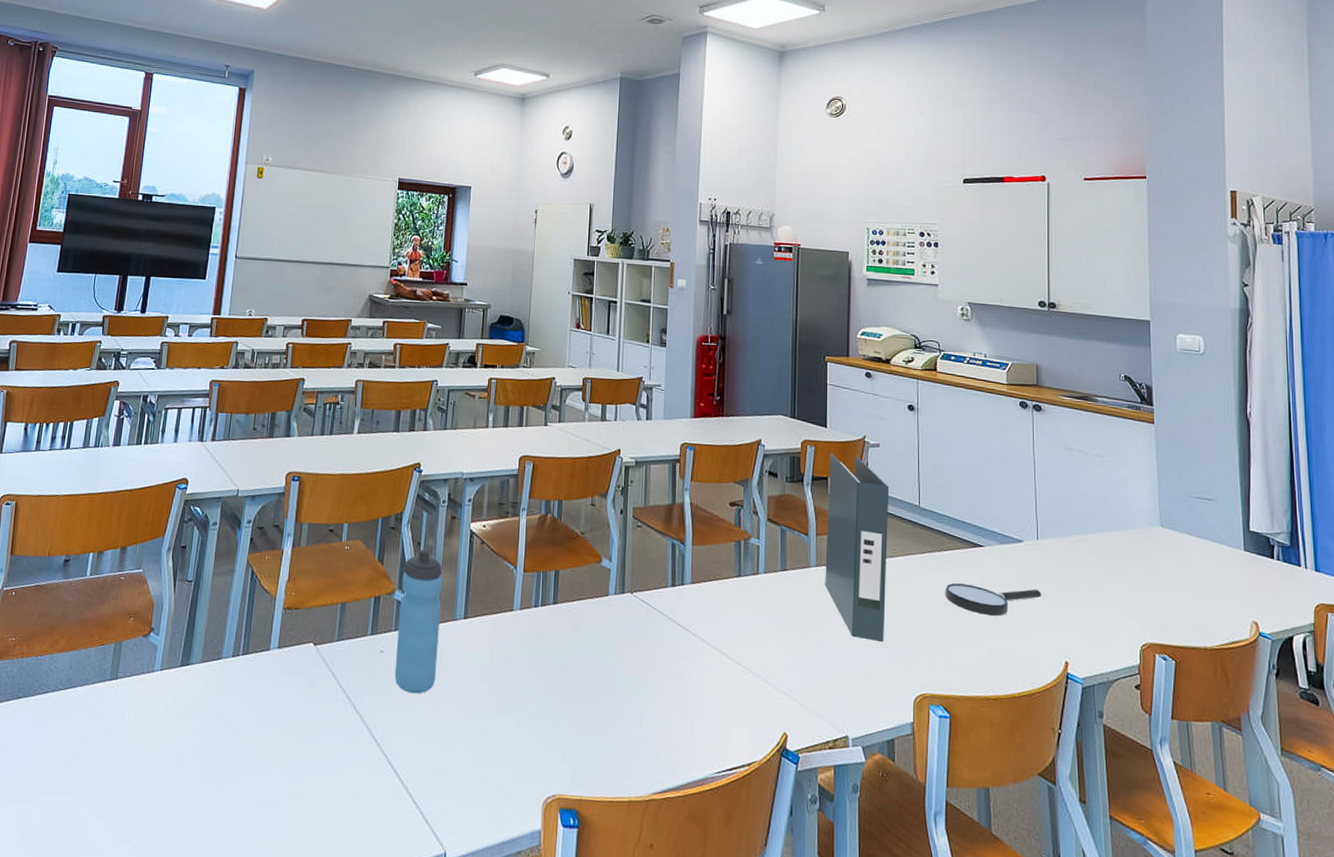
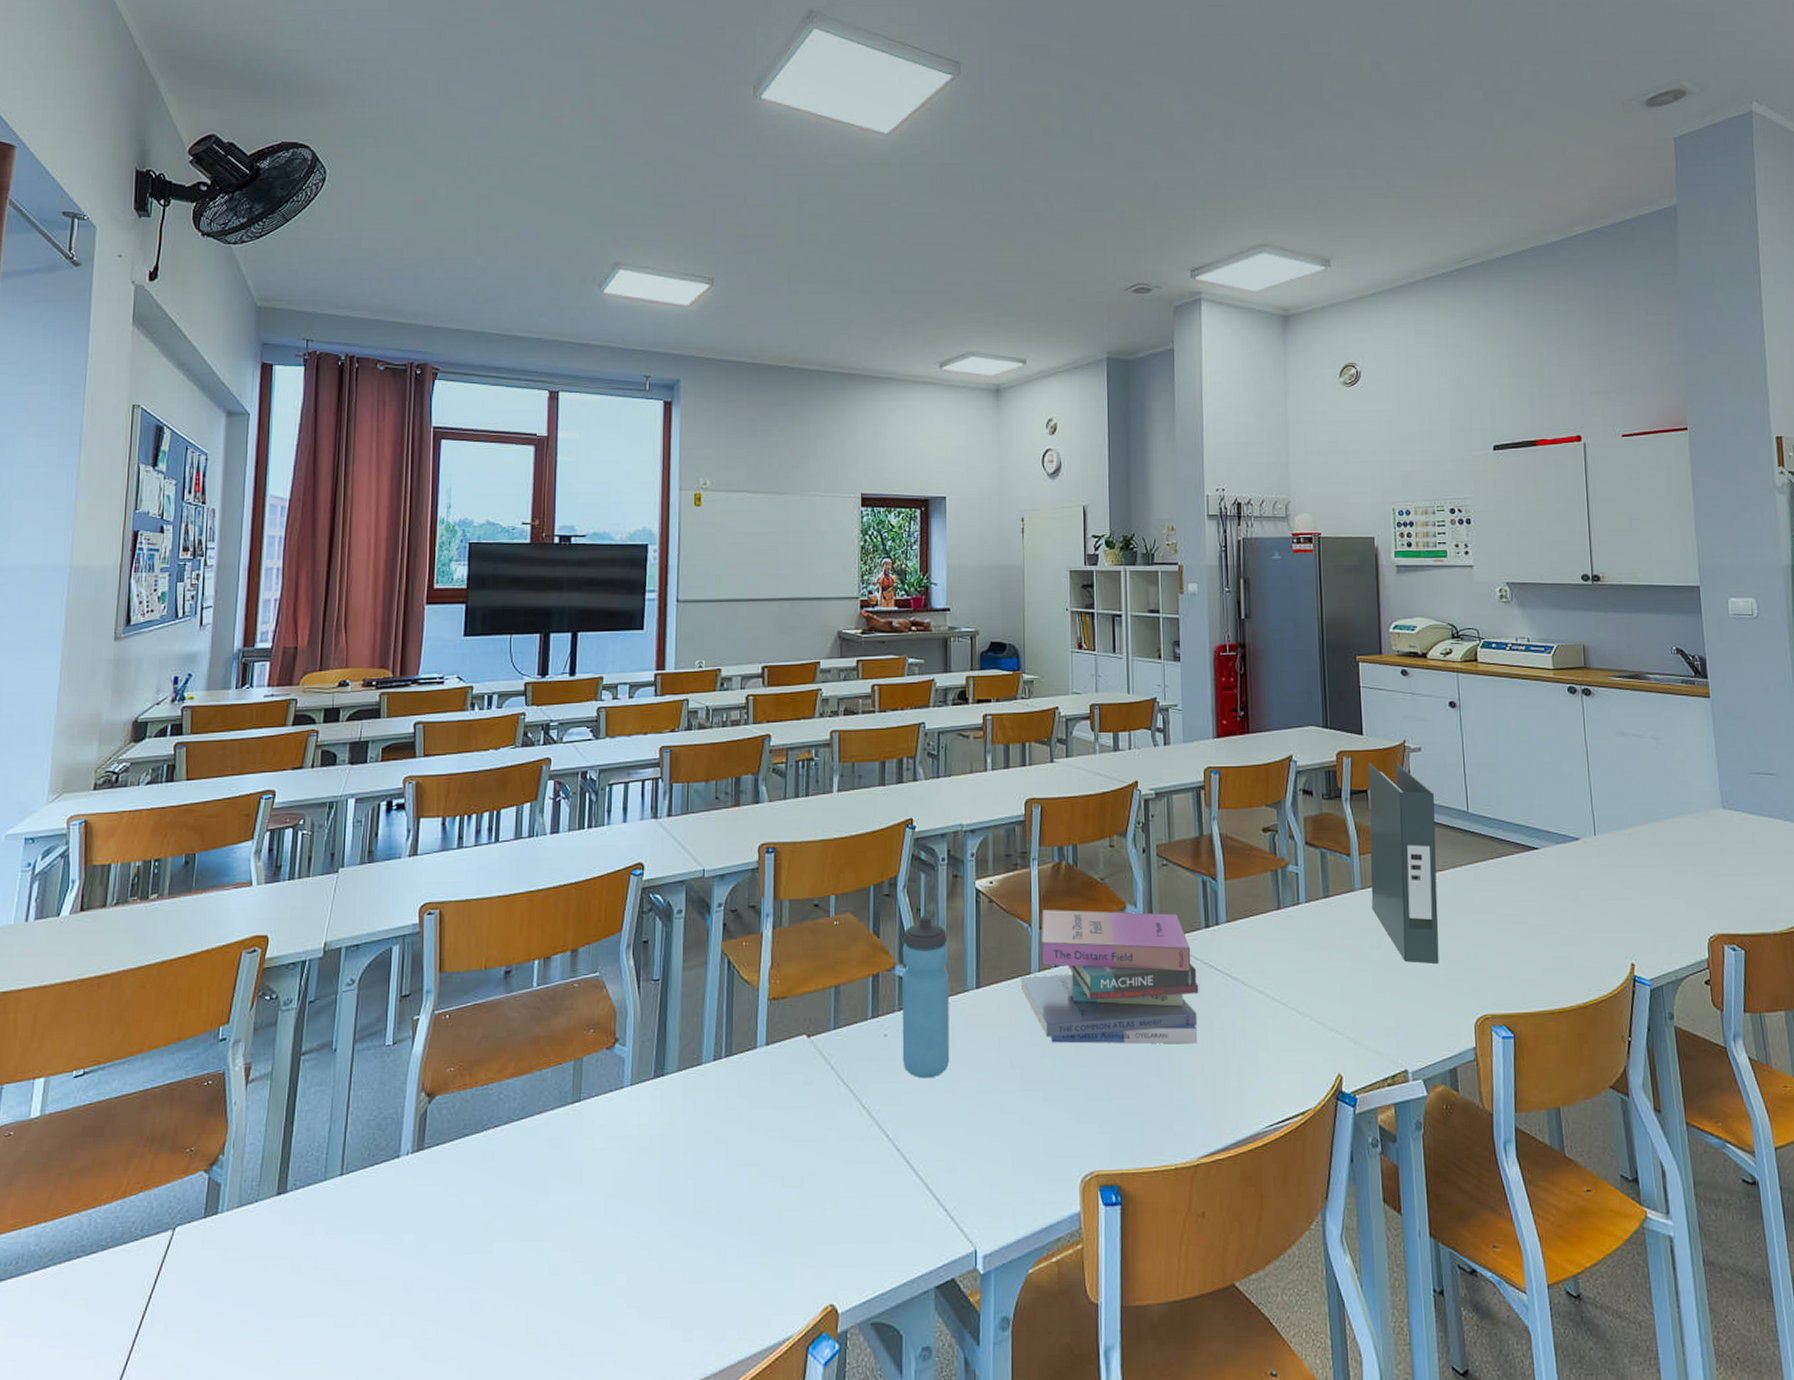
books: none [504,555,662,690] -> present [1021,910,1199,1044]
magnifying glass: present [945,583,1041,616] -> none [1501,889,1602,923]

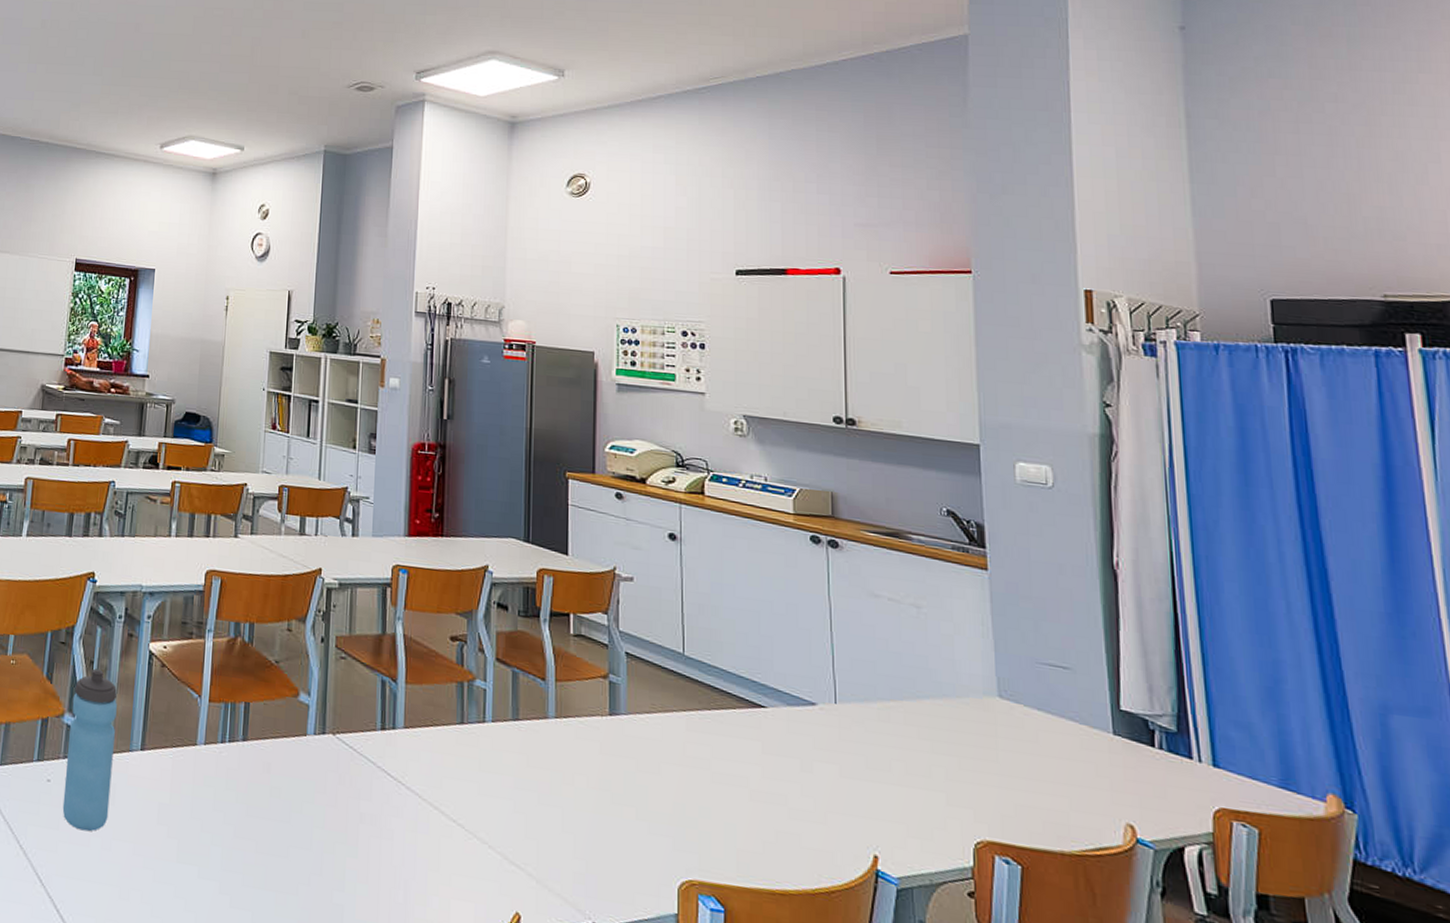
books: present [1021,910,1199,1044] -> none [186,683,370,849]
binder: present [1368,762,1439,964] -> none [566,585,646,813]

